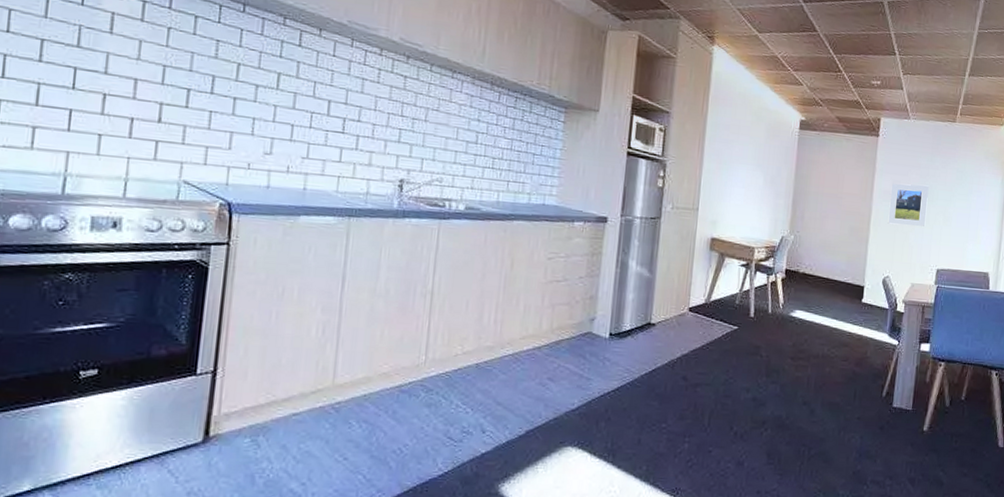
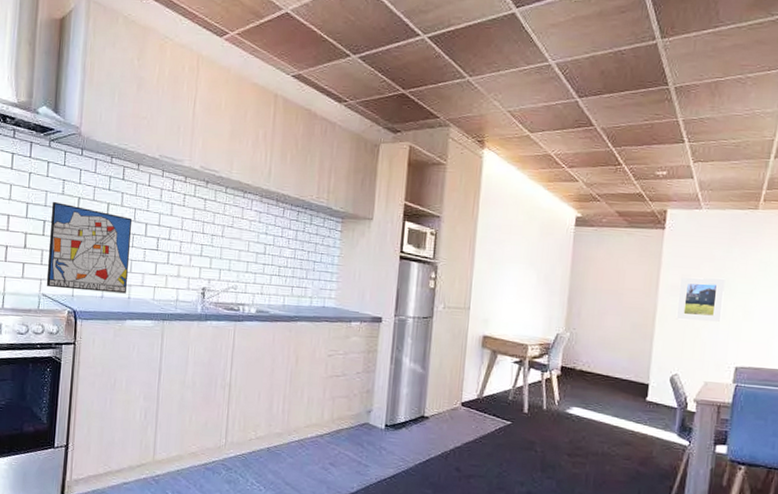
wall art: none [189,65,311,184] -> present [46,201,133,294]

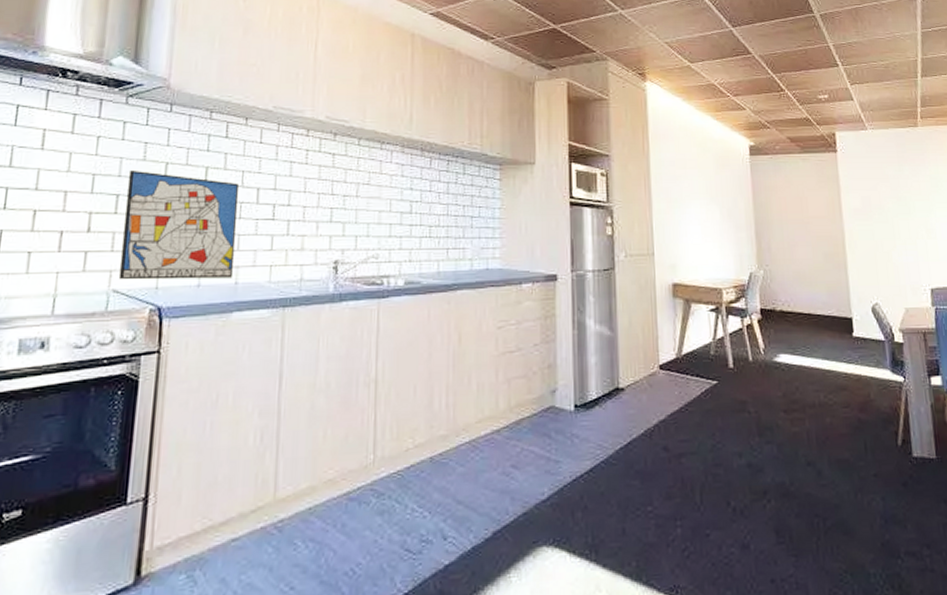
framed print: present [676,277,726,322] -> none [860,197,908,245]

